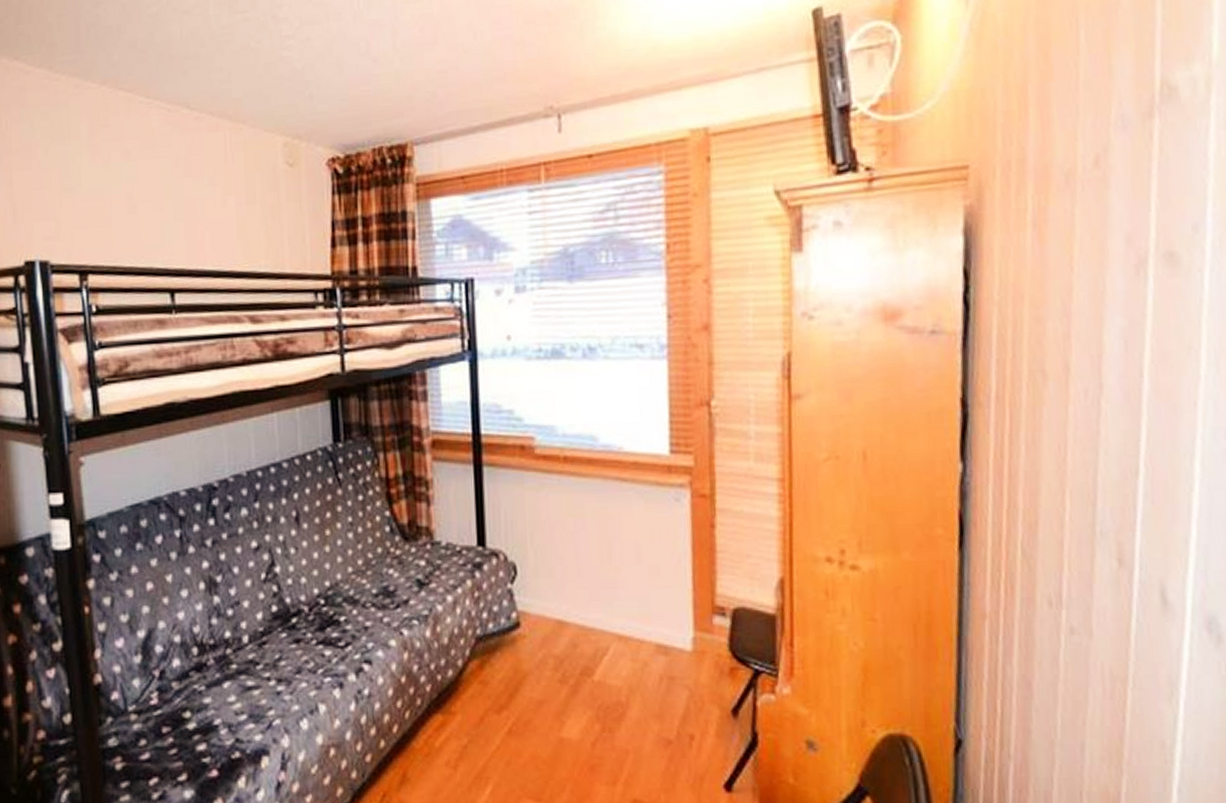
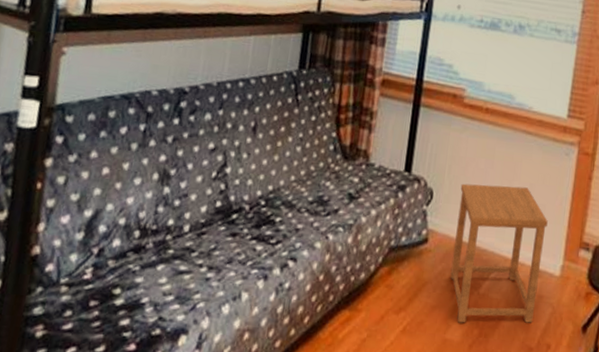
side table: none [548,547,667,718] -> present [450,183,548,323]

